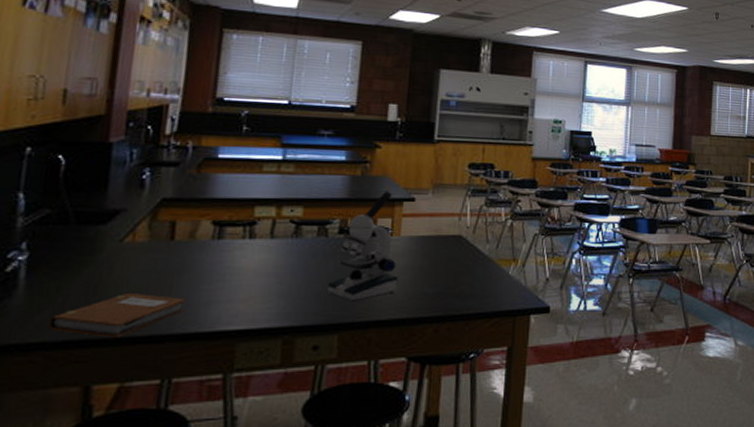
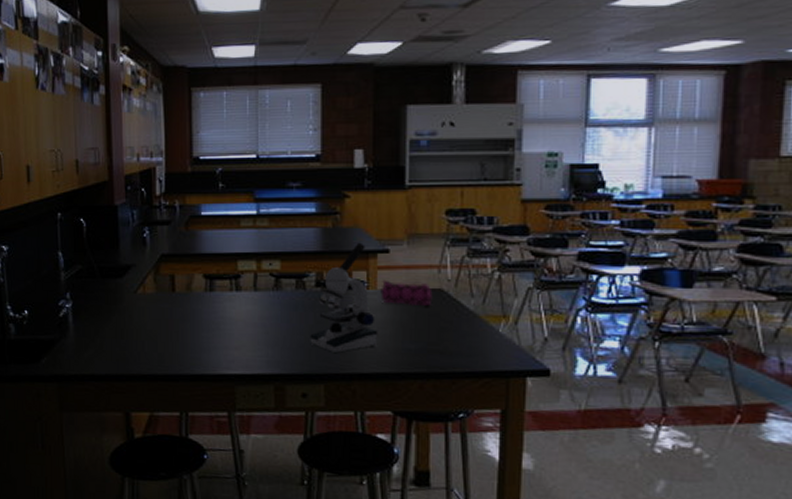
notebook: present [48,293,187,337] -> none [93,338,191,374]
pencil case: none [403,226,453,251] -> present [380,279,433,306]

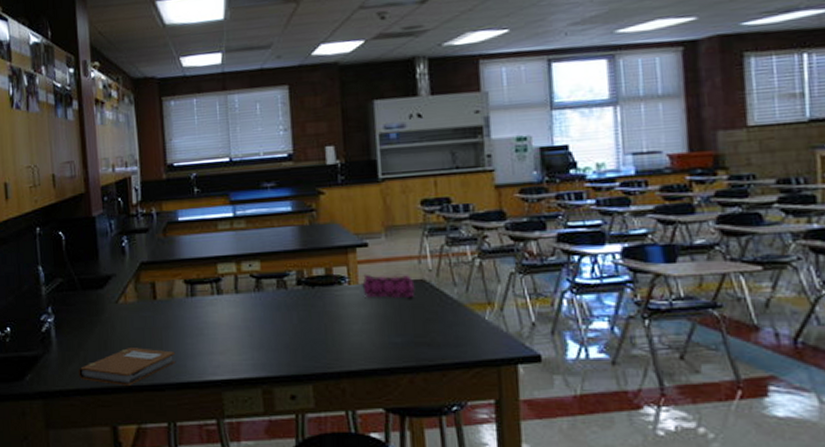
notebook: none [93,338,191,374] -> present [78,348,176,386]
microscope: present [310,242,378,354] -> none [295,238,364,353]

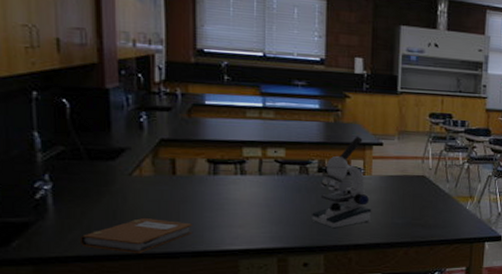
microscope: none [295,238,364,353] -> present [312,136,372,229]
pencil case: present [362,273,415,298] -> none [375,167,417,189]

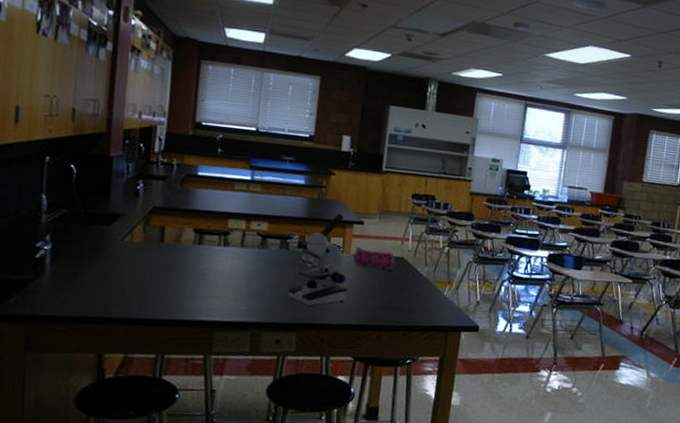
notebook: present [79,218,193,253] -> none [69,283,175,318]
pencil case: none [375,167,417,189] -> present [353,246,396,270]

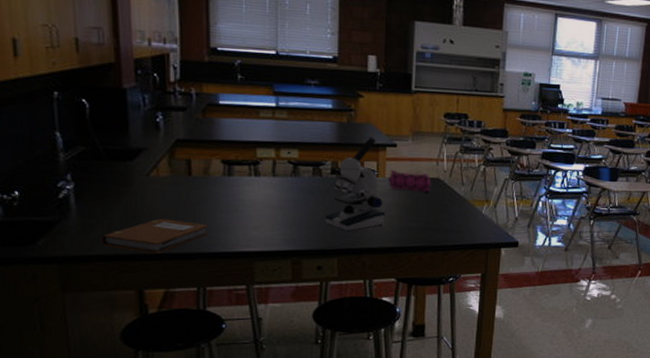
notebook: none [69,283,175,318] -> present [101,219,209,254]

